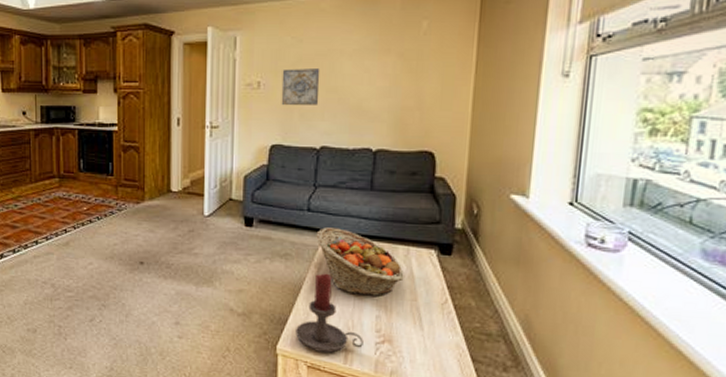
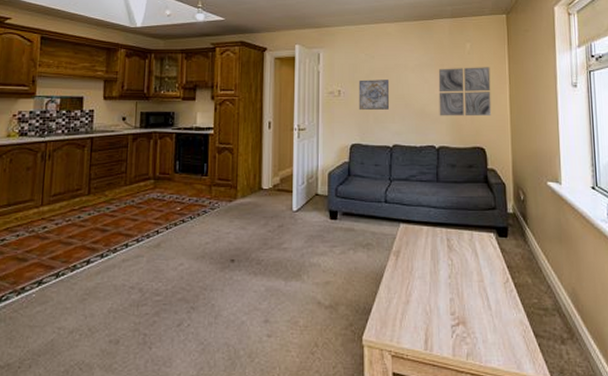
candle holder: present [296,273,363,353] -> none [379,260,441,339]
fruit basket: present [316,227,404,296] -> none [393,217,471,280]
wall art: none [379,52,452,114] -> present [438,67,492,117]

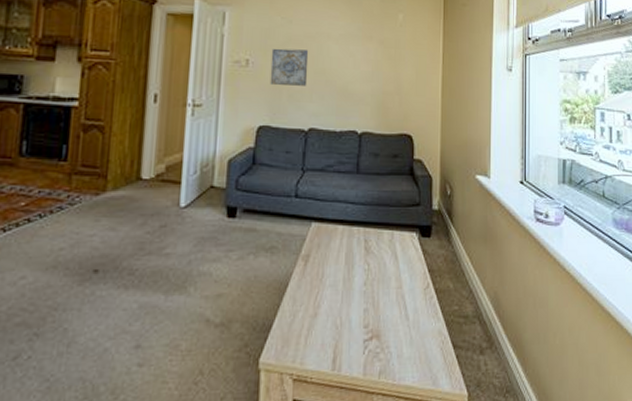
wall art: present [438,67,492,117] -> none [364,41,423,99]

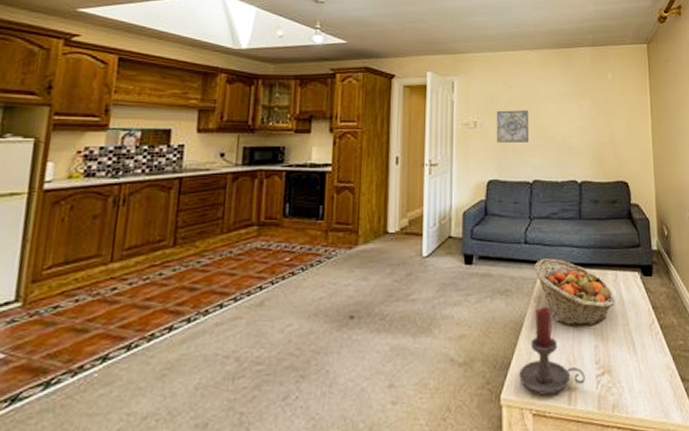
candle holder: none [281,266,352,360] -> present [519,306,585,395]
fruit basket: none [303,215,390,288] -> present [534,258,615,326]

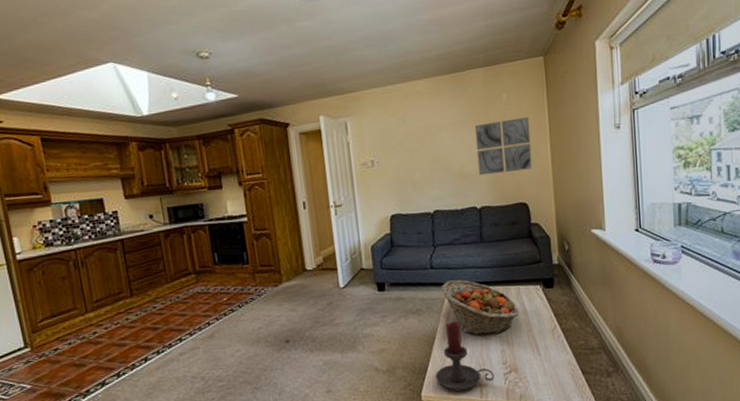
wall art: present [496,110,530,144] -> none [391,143,427,180]
wall art: none [580,97,634,149] -> present [474,117,533,176]

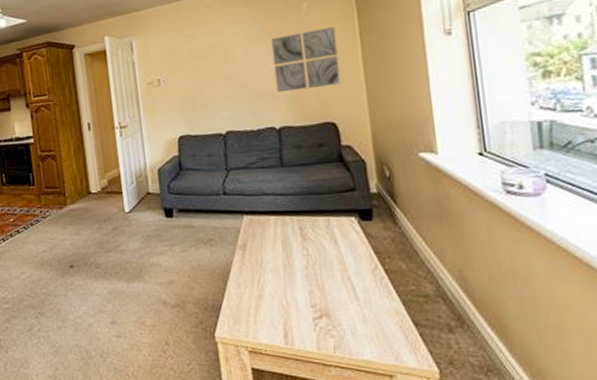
candle holder: present [435,321,494,392] -> none [231,254,301,335]
fruit basket: present [441,279,519,336] -> none [235,207,330,272]

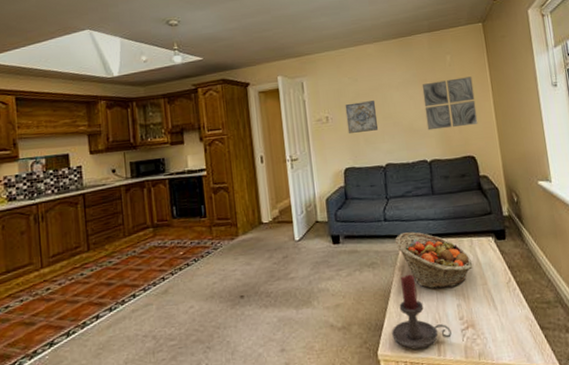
wall art: none [179,60,218,99] -> present [345,101,379,135]
candle holder: none [231,254,301,335] -> present [392,274,452,350]
fruit basket: none [235,207,330,272] -> present [395,232,473,289]

